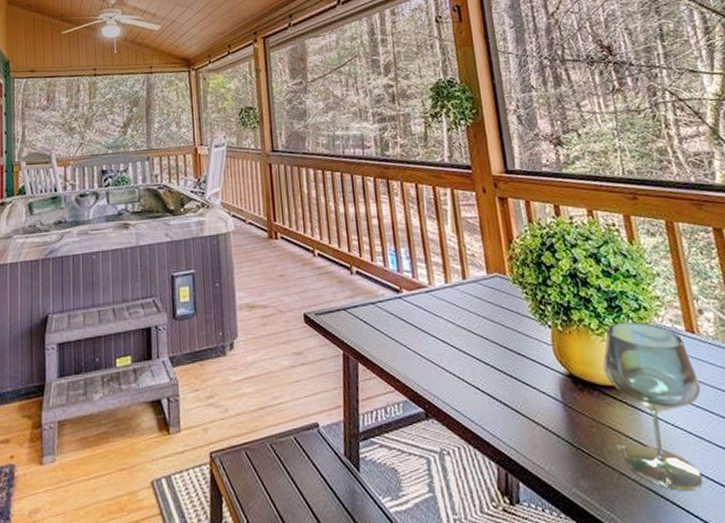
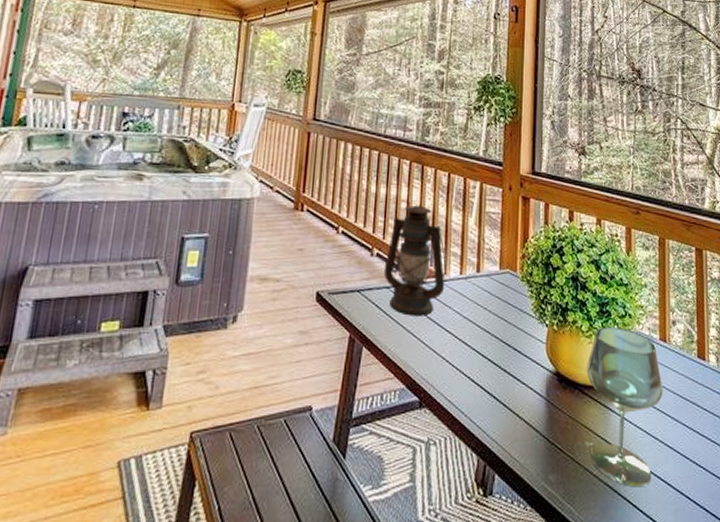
lantern: none [365,219,432,329] -> present [383,204,446,316]

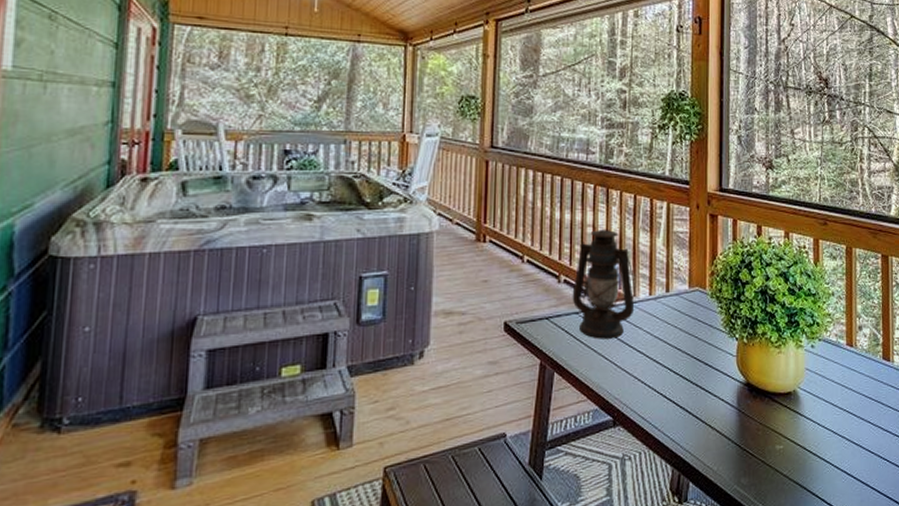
wine glass: present [586,326,663,488] -> none [775,335,850,483]

